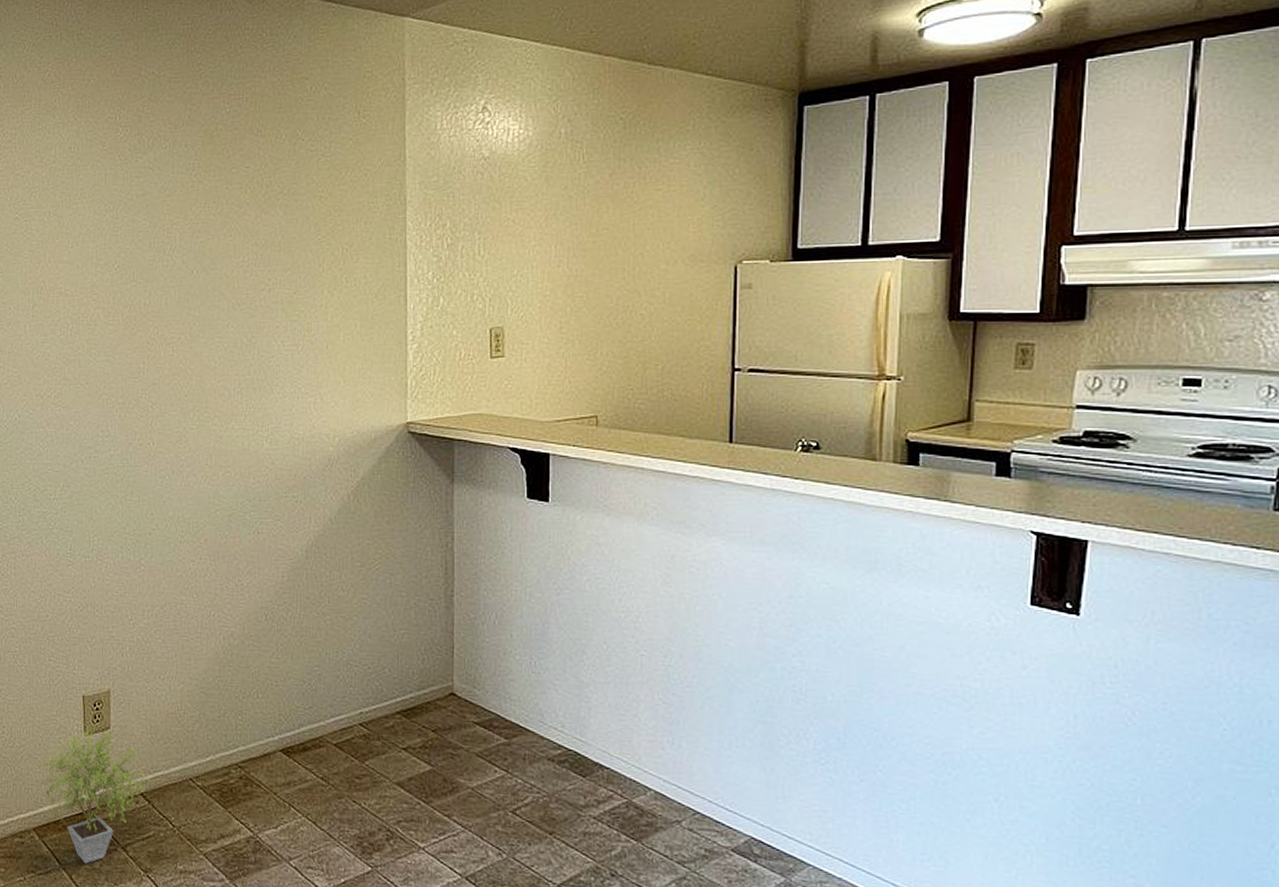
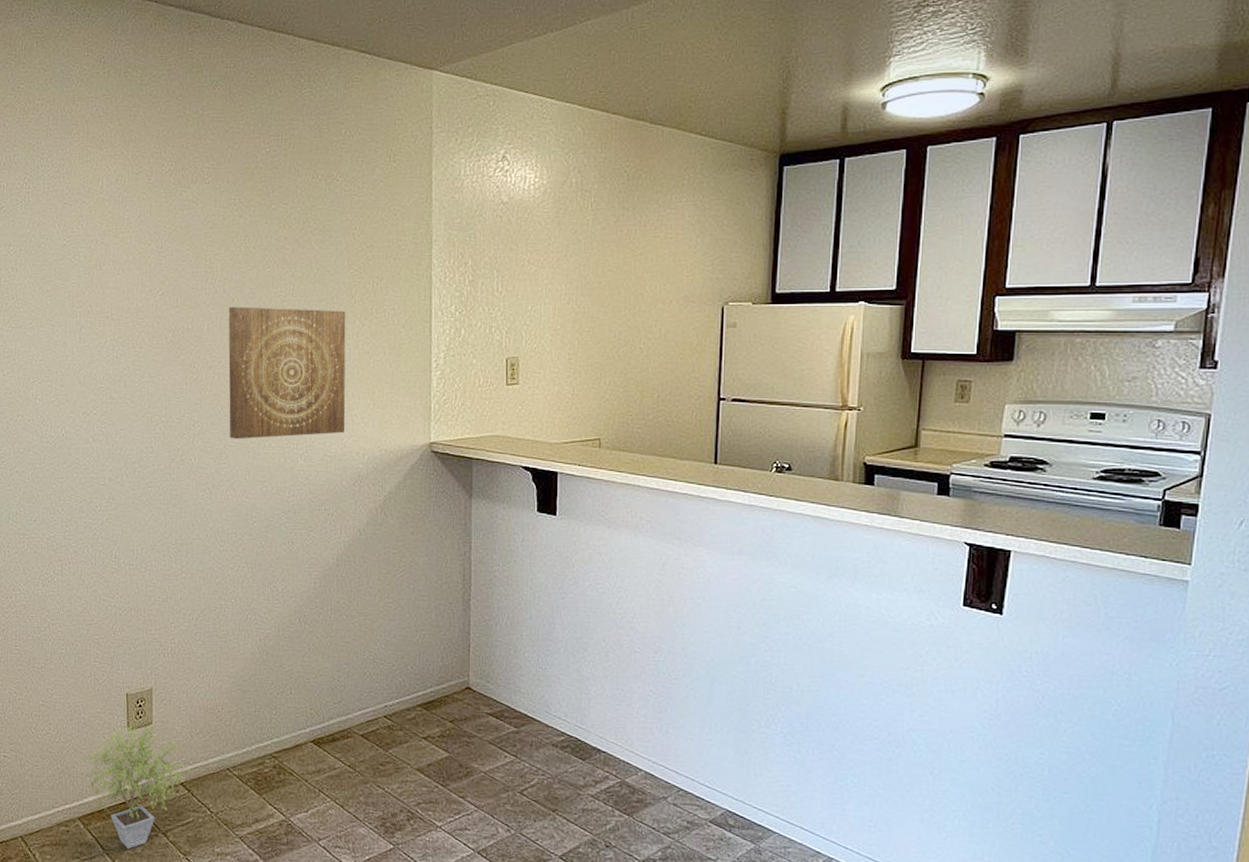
wall art: none [187,278,314,421] -> present [228,307,346,439]

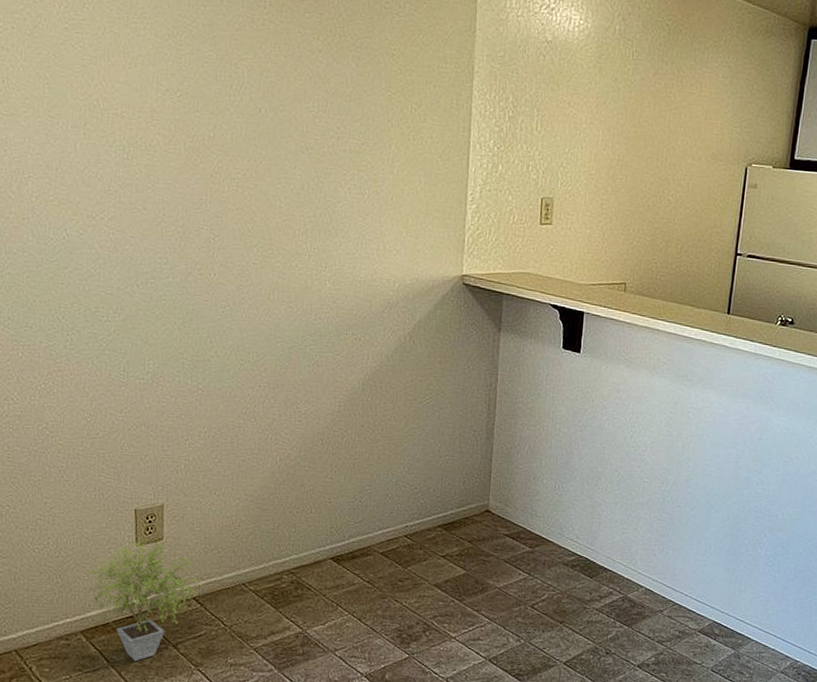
wall art: present [228,307,346,439] -> none [253,117,382,259]

